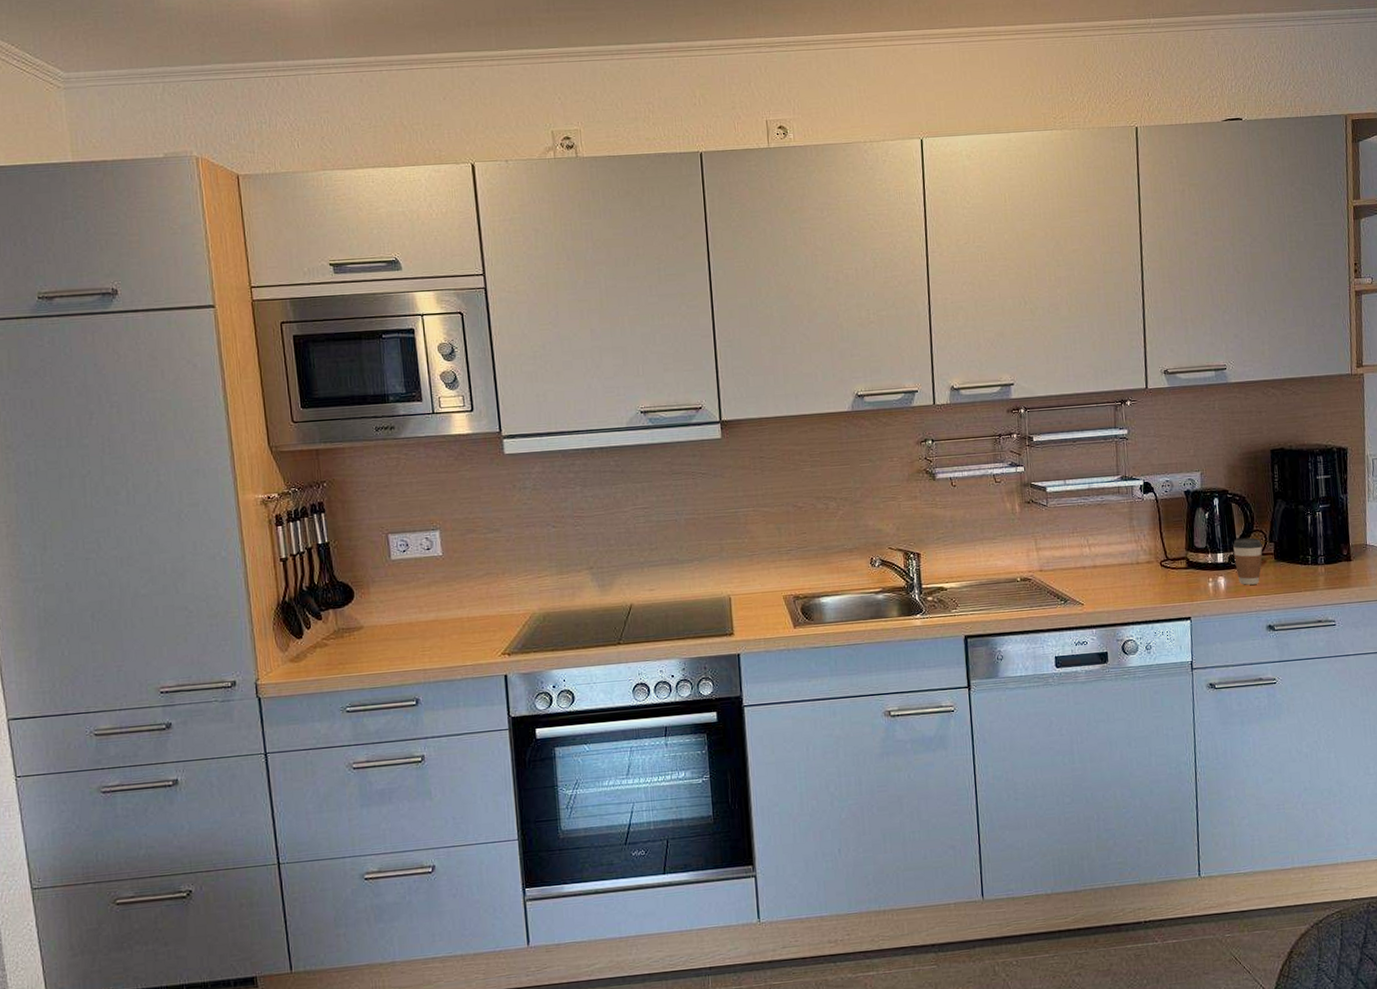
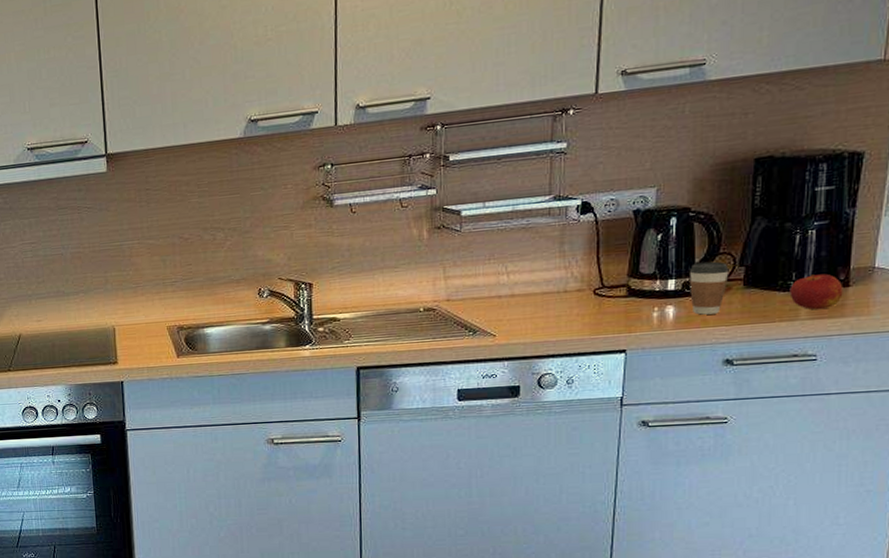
apple: none [1308,549,1348,581] -> present [789,273,843,310]

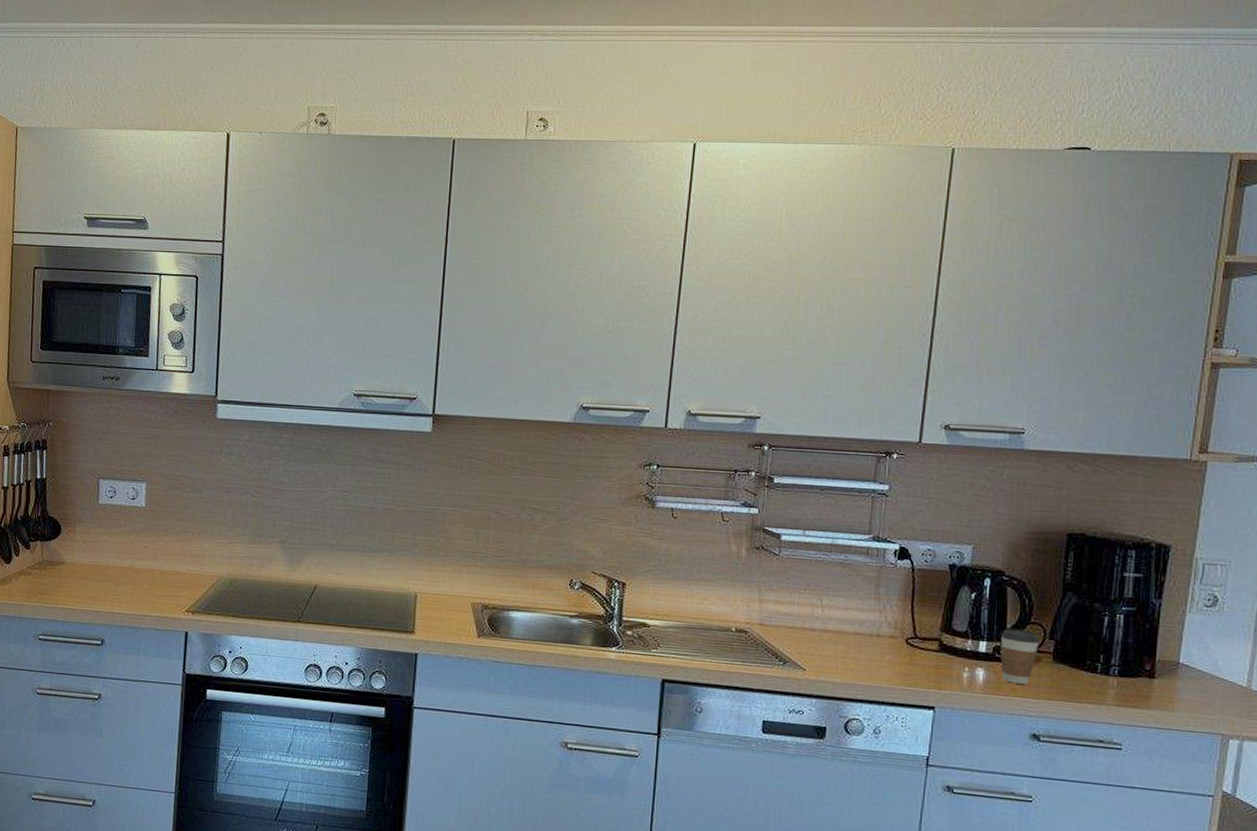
apple: present [789,273,843,310] -> none [1097,660,1149,698]

